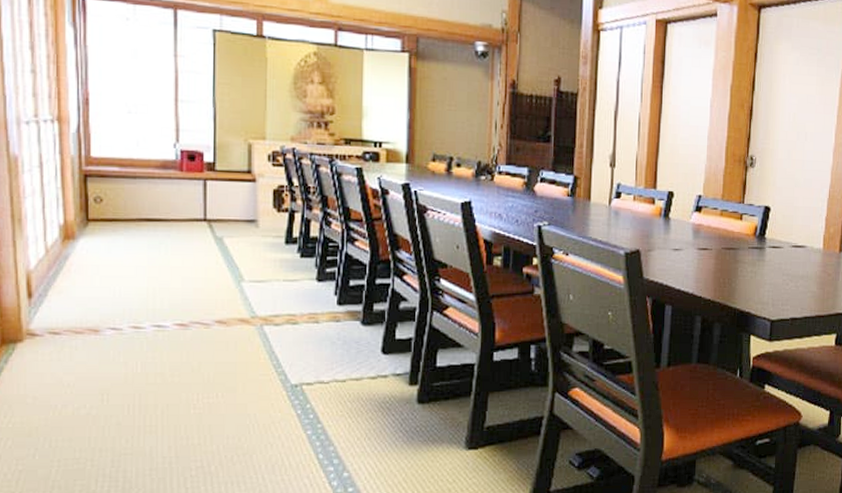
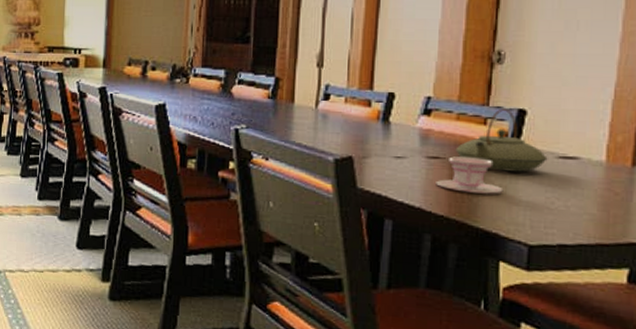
teacup: none [705,248,754,279] -> present [436,156,504,194]
teapot: none [719,205,785,260] -> present [455,108,548,172]

